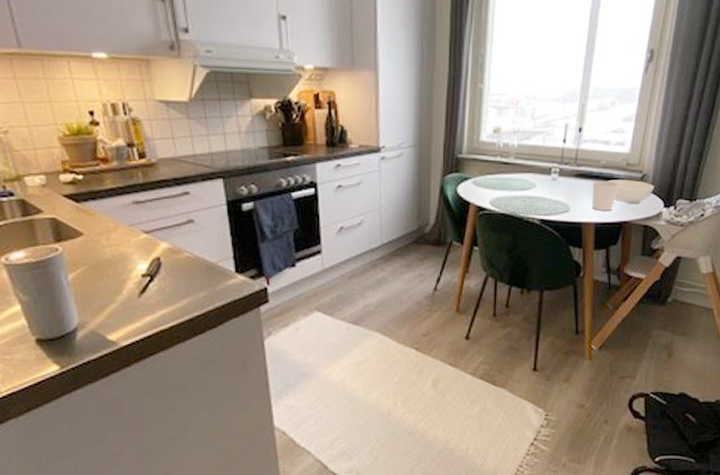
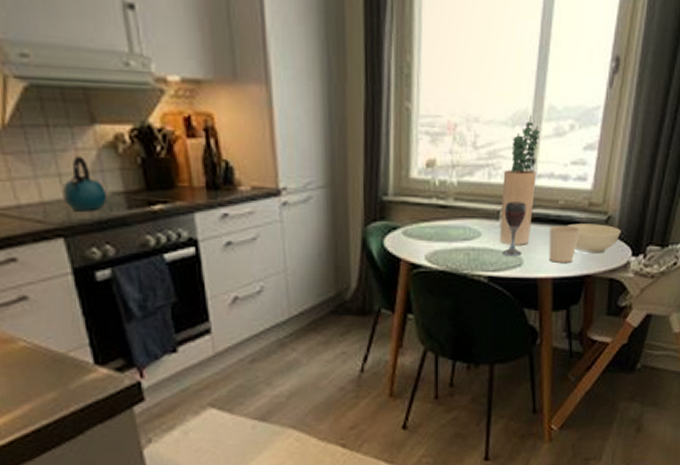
kettle: none [225,121,256,160] -> present [62,156,108,212]
vase: none [550,94,586,195] -> present [499,115,539,245]
cup: none [552,161,574,205] -> present [501,202,526,257]

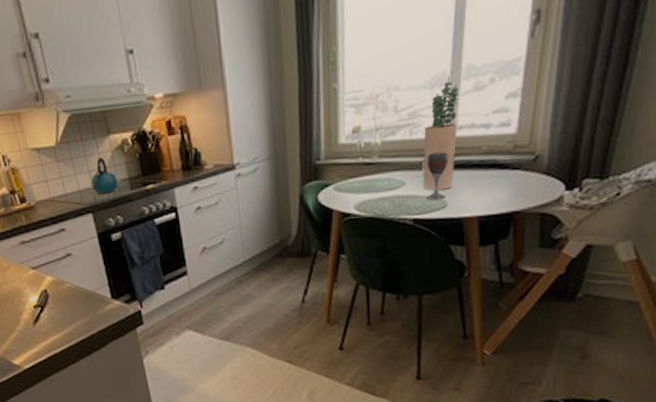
dixie cup: present [549,225,580,264] -> none [472,168,506,203]
bowl: present [567,223,621,254] -> none [492,163,552,192]

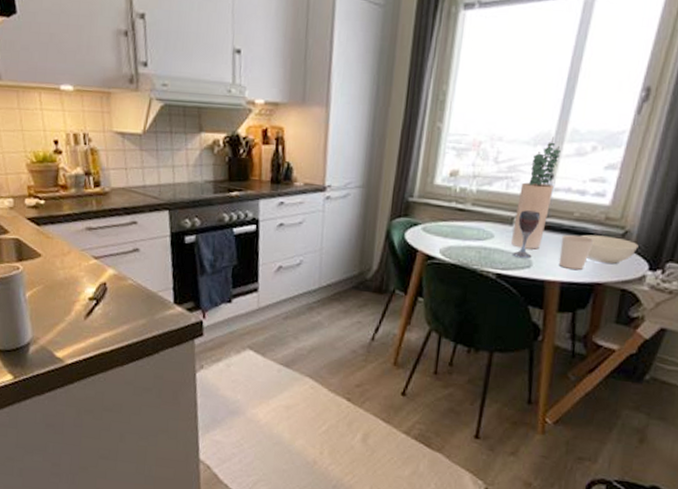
kettle: present [91,158,118,195] -> none [172,154,202,193]
dixie cup: none [472,168,506,203] -> present [558,234,594,270]
bowl: none [492,163,552,192] -> present [581,234,639,265]

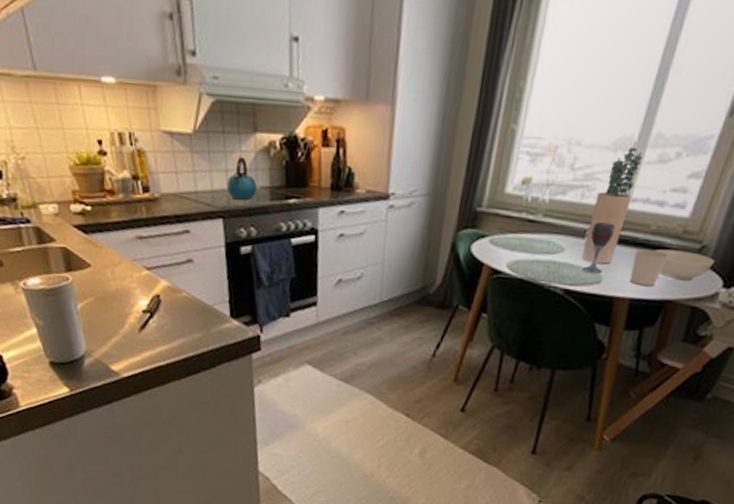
kettle: none [172,154,202,193] -> present [226,157,258,200]

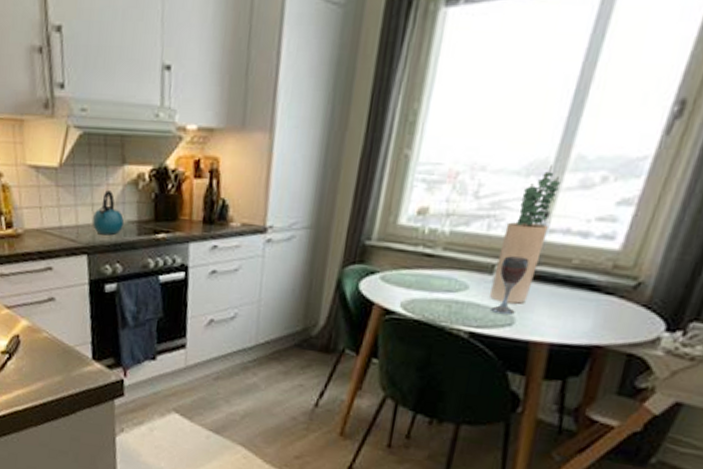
dixie cup: present [629,248,669,287] -> none [548,286,597,330]
bowl: present [655,249,715,281] -> none [579,286,654,324]

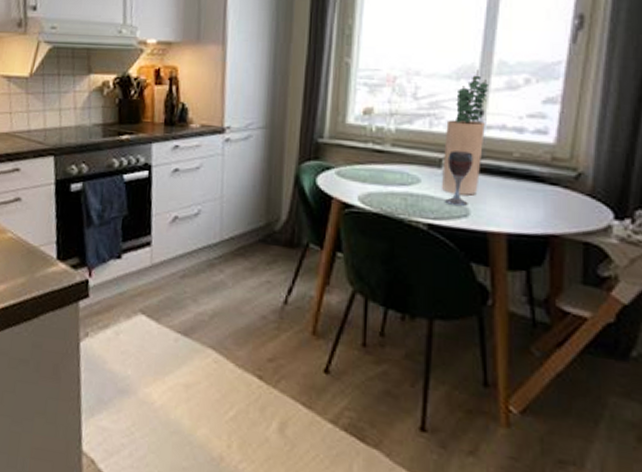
kettle: present [92,190,125,235] -> none [59,97,90,137]

